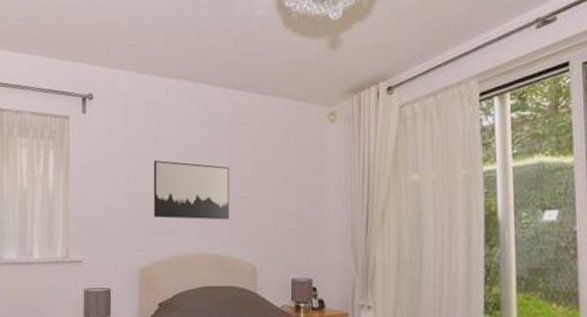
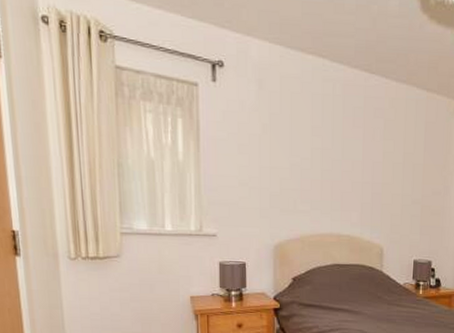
wall art: present [153,160,230,220] -> none [287,139,362,203]

